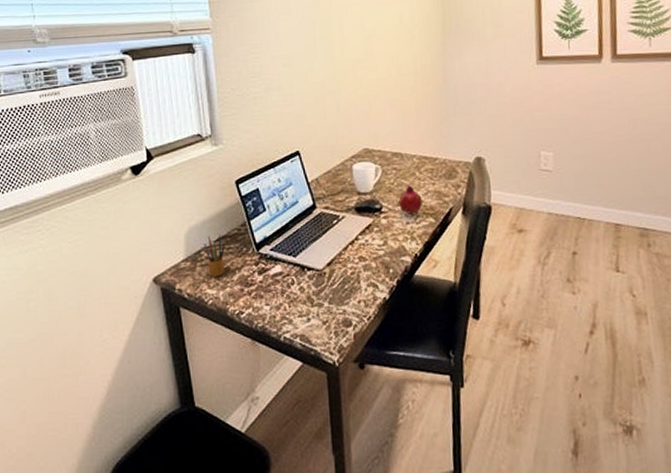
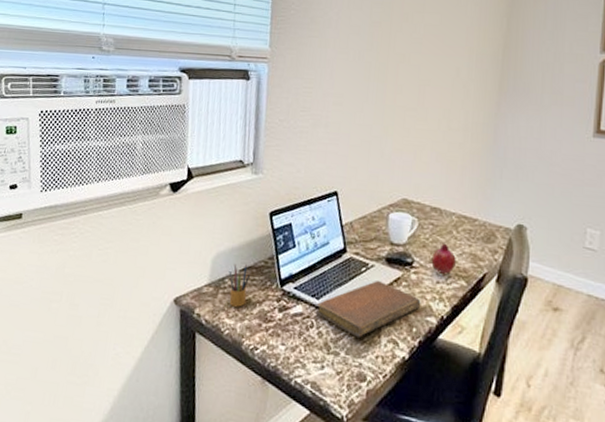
notebook: none [294,230,395,286] -> present [315,281,421,337]

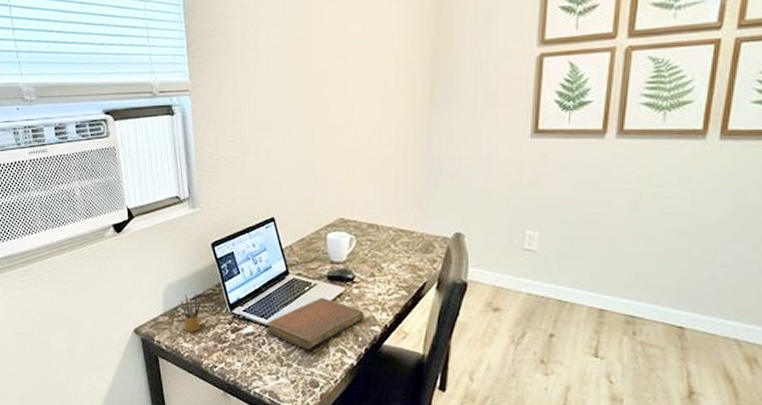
fruit: present [431,243,456,274] -> none [372,257,396,286]

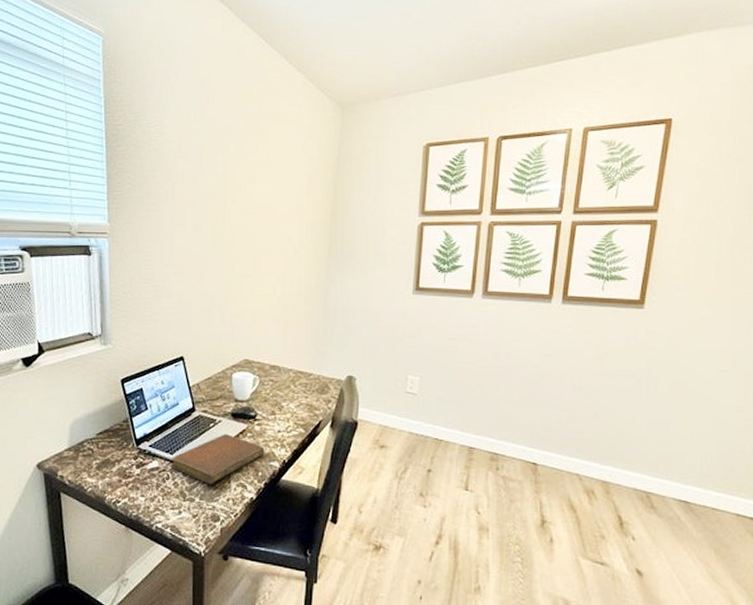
pencil box: present [180,292,201,332] -> none [87,427,108,467]

